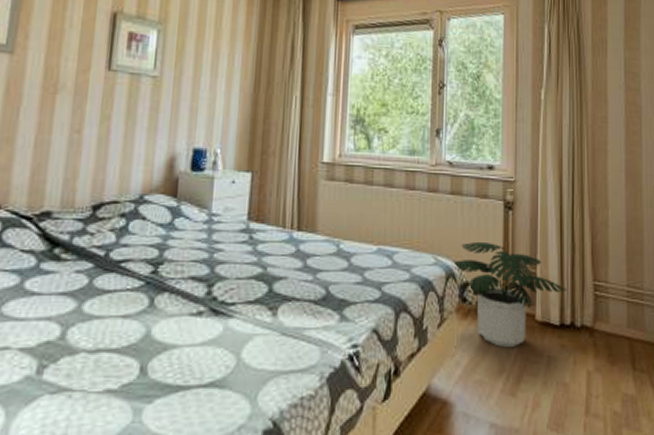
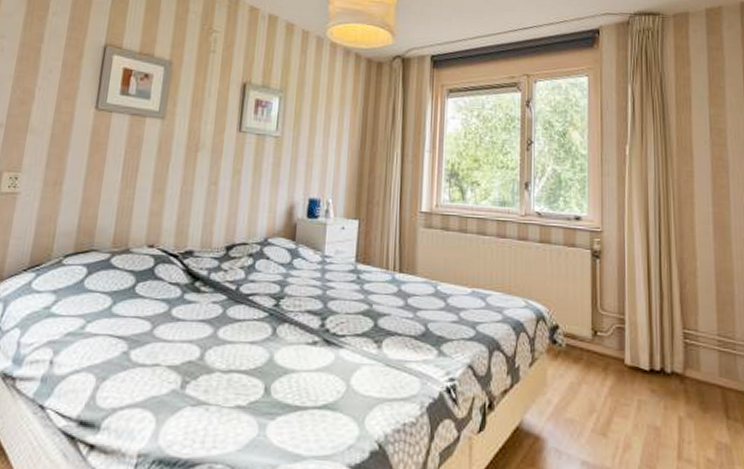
potted plant: present [452,241,567,348] -> none [542,287,656,390]

